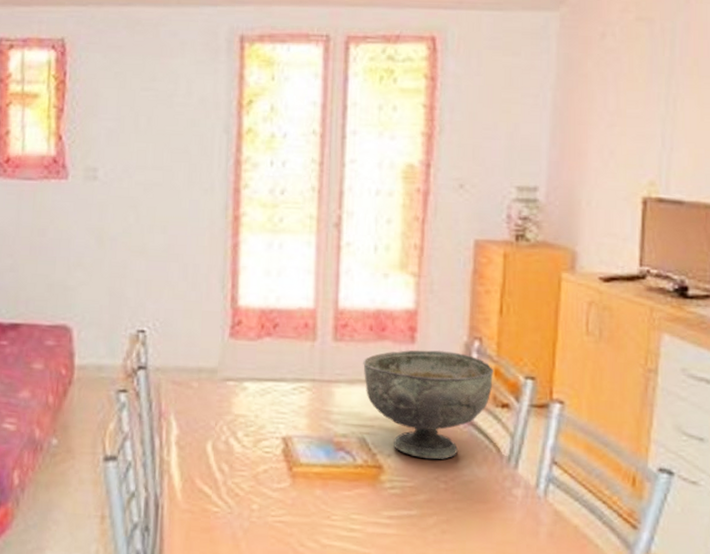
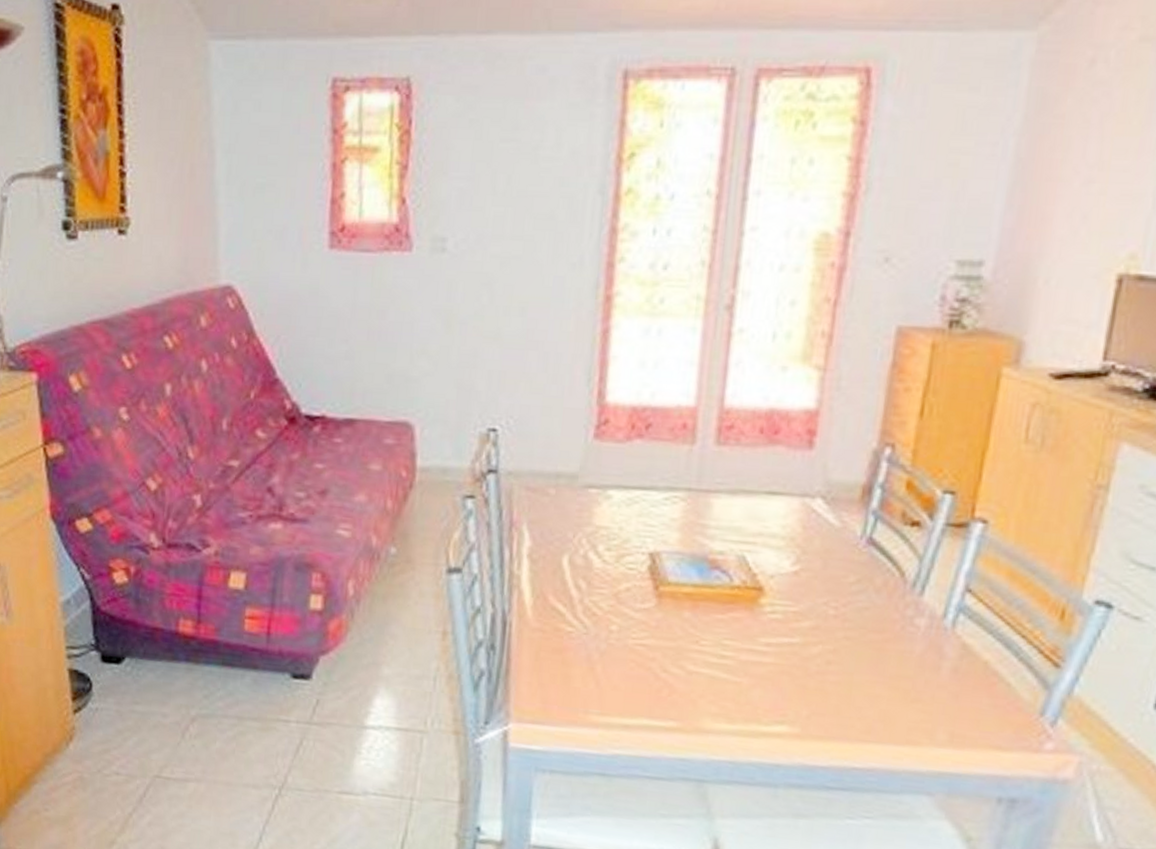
decorative bowl: present [363,350,493,459] -> none [749,456,905,583]

